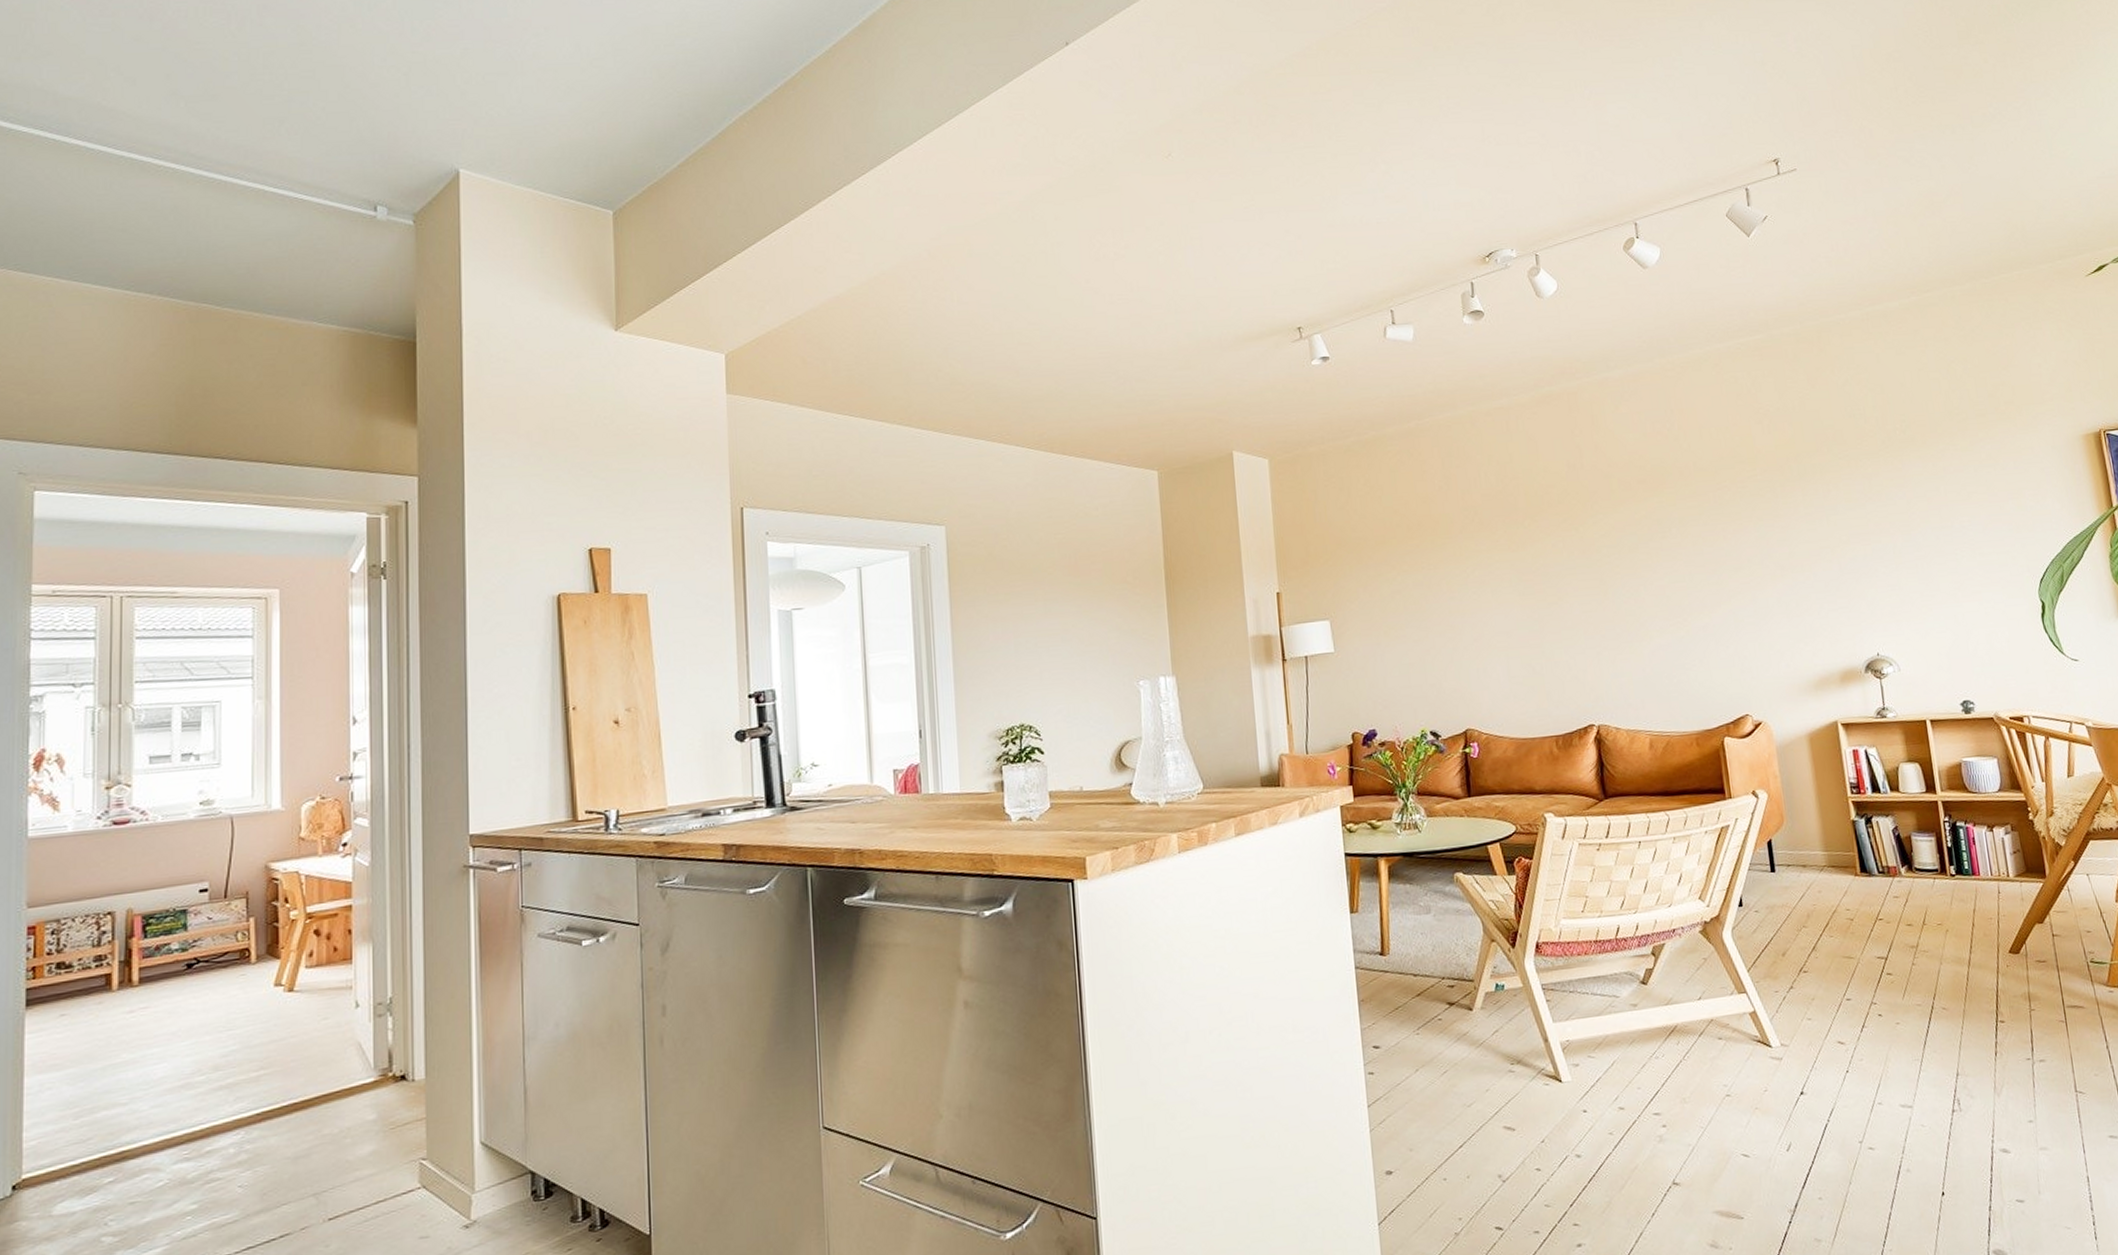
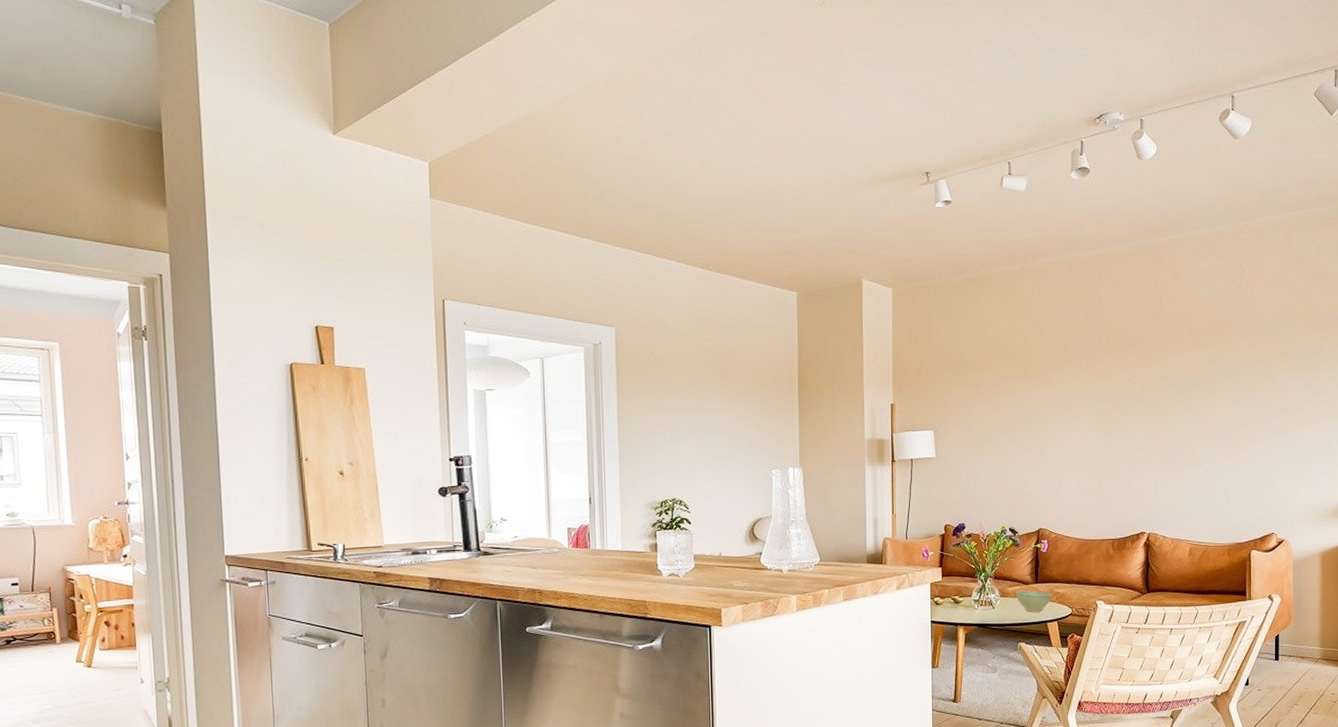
bowl: none [1445,806,1490,834] -> present [1015,591,1052,613]

